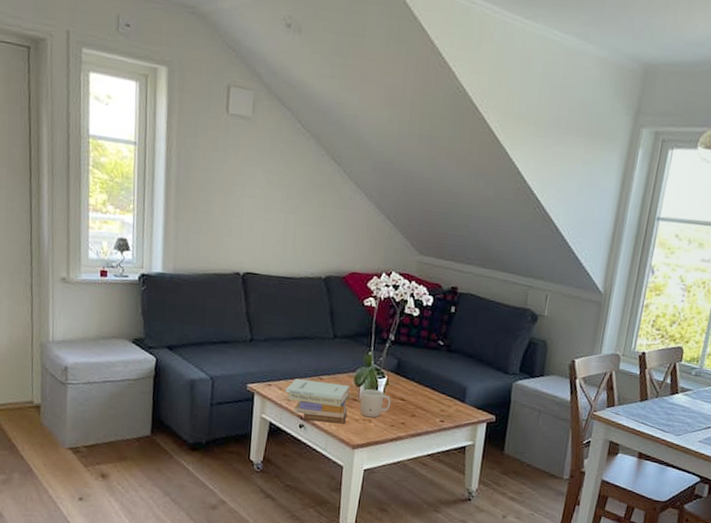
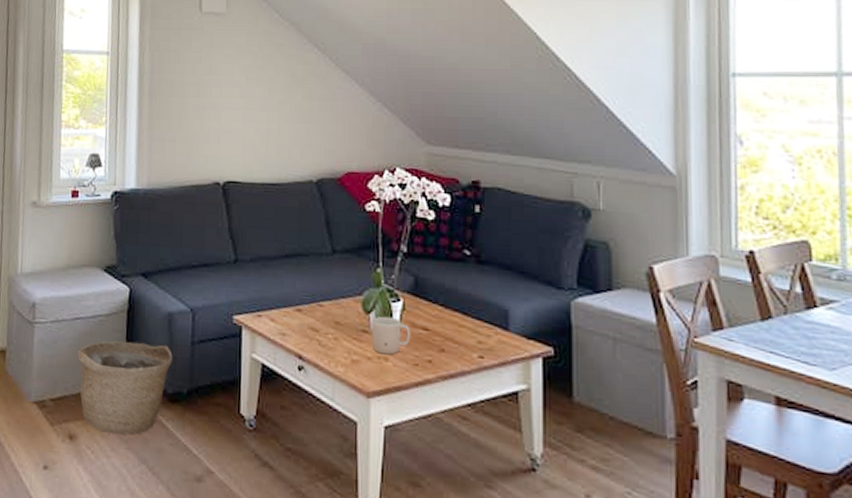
basket: none [108,401,194,475] -> present [77,341,173,435]
books: present [285,378,350,424] -> none [278,306,358,364]

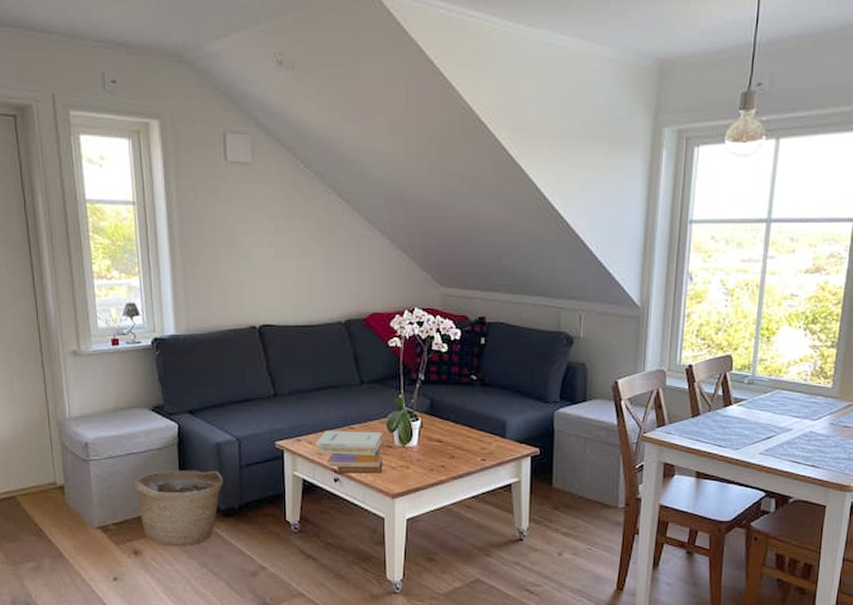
books: none [278,306,358,364] -> present [316,431,383,474]
mug: present [371,316,411,355] -> none [395,433,428,464]

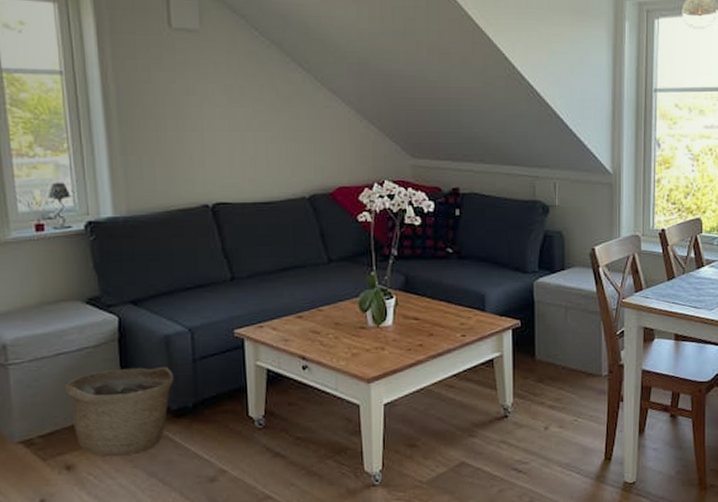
books: present [316,431,383,474] -> none [280,312,356,360]

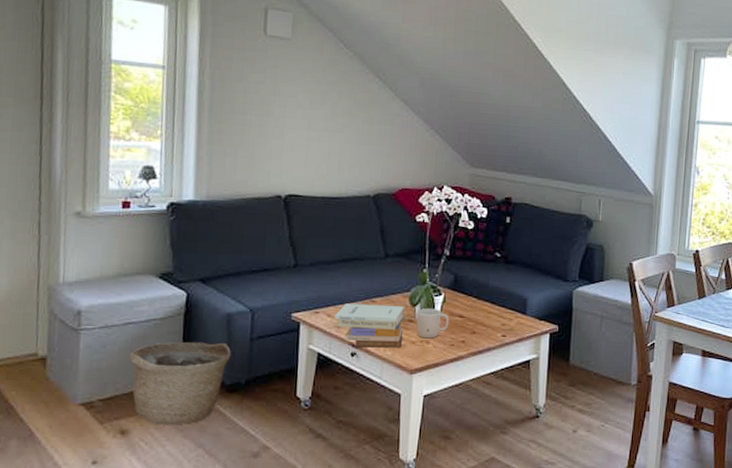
books: none [280,312,356,360] -> present [334,303,405,348]
mug: none [368,312,404,345] -> present [416,308,449,339]

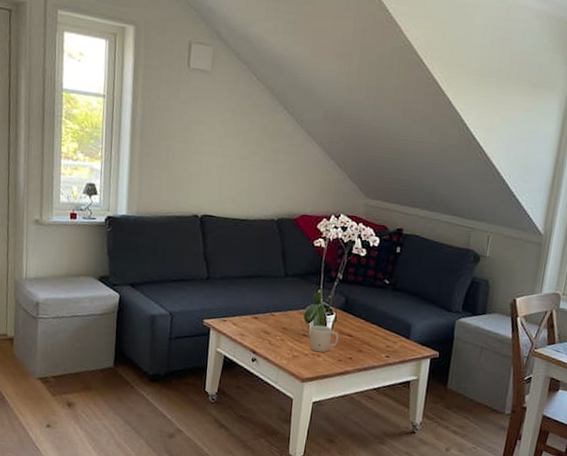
basket: present [130,341,231,425] -> none [75,334,154,404]
books: present [334,303,405,348] -> none [239,315,300,359]

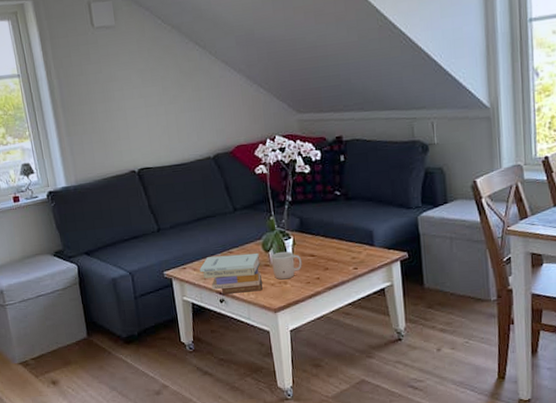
books: none [239,315,300,359] -> present [199,252,263,294]

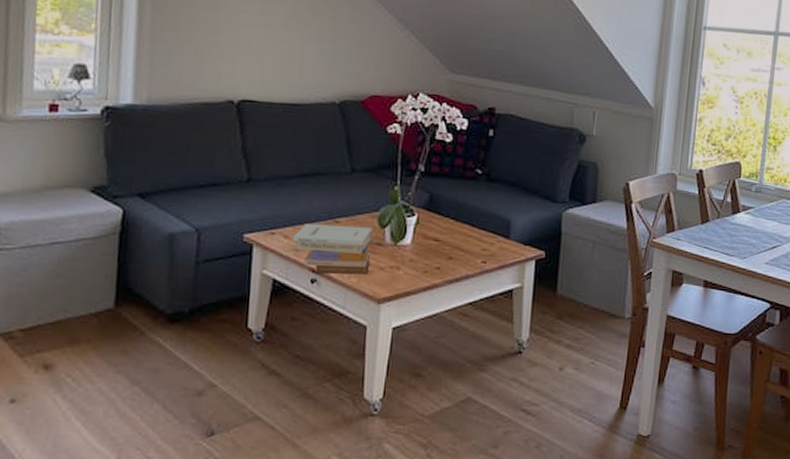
mug: present [271,251,302,280] -> none [385,229,423,264]

